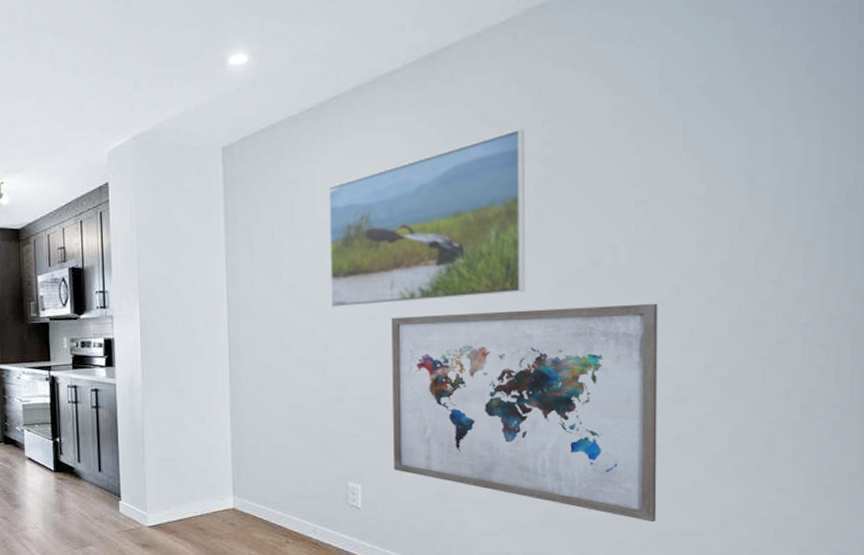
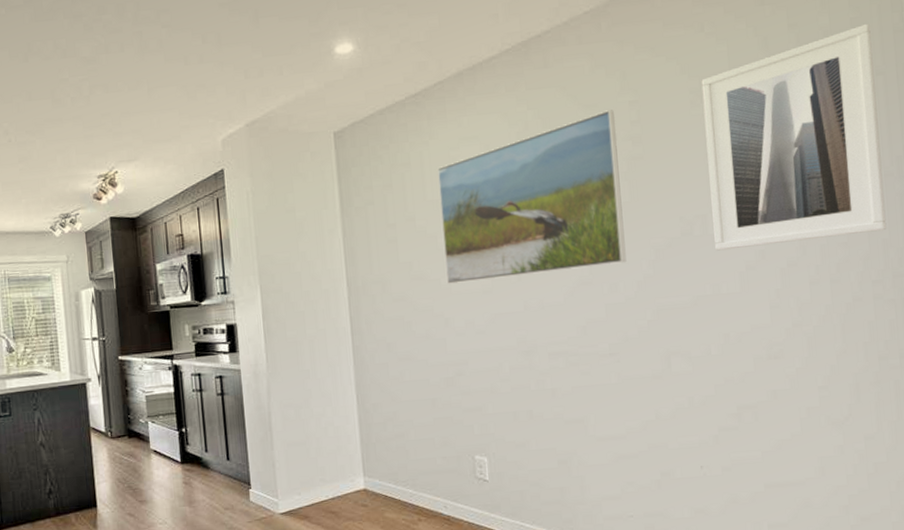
wall art: present [391,304,658,523] -> none [505,269,763,477]
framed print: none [626,36,831,284] -> present [701,23,887,251]

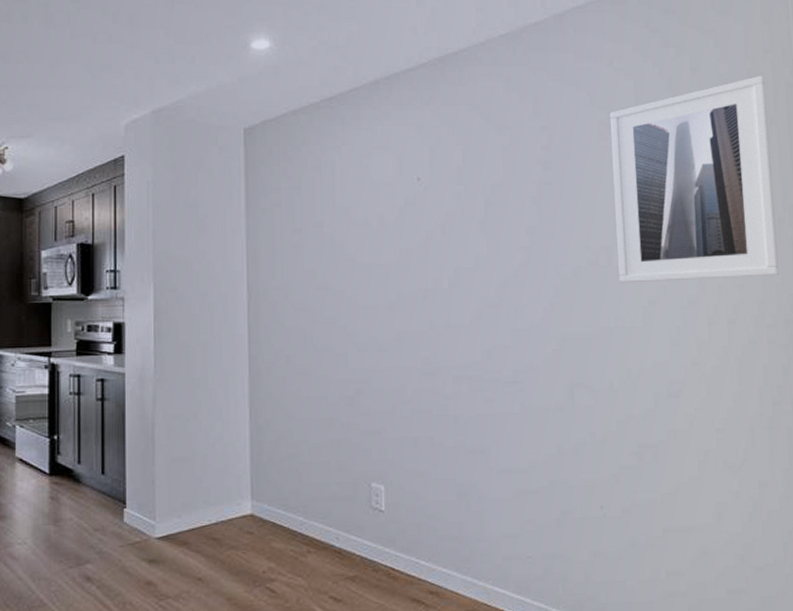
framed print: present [437,110,627,285] -> none [349,133,533,298]

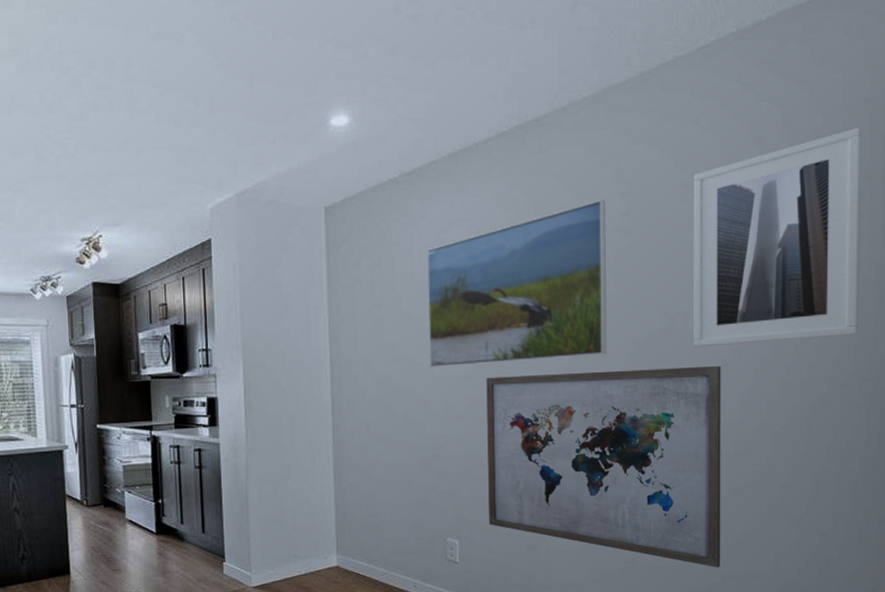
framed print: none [349,133,533,298] -> present [427,200,607,369]
wall art: none [411,303,662,520] -> present [486,366,721,568]

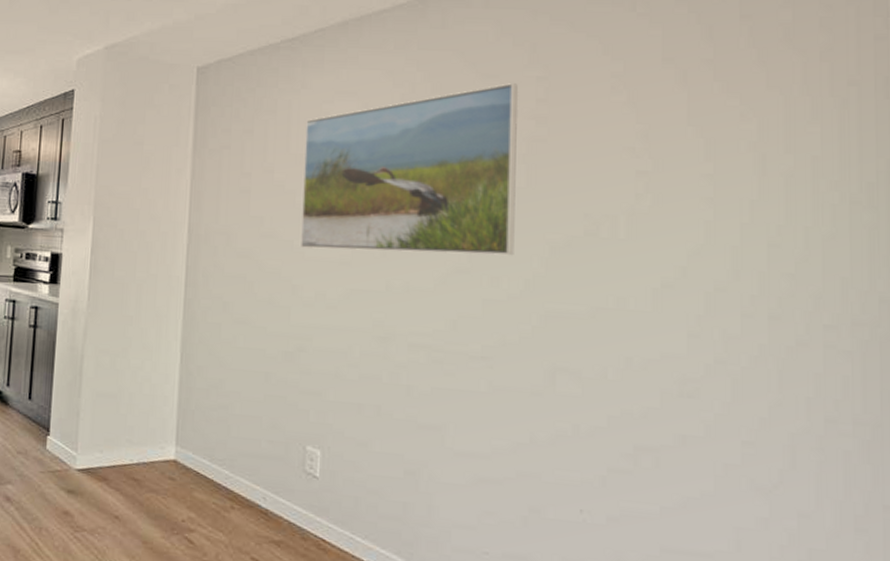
wall art: present [486,366,721,568] -> none [359,266,661,537]
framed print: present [693,127,862,347] -> none [625,25,848,268]

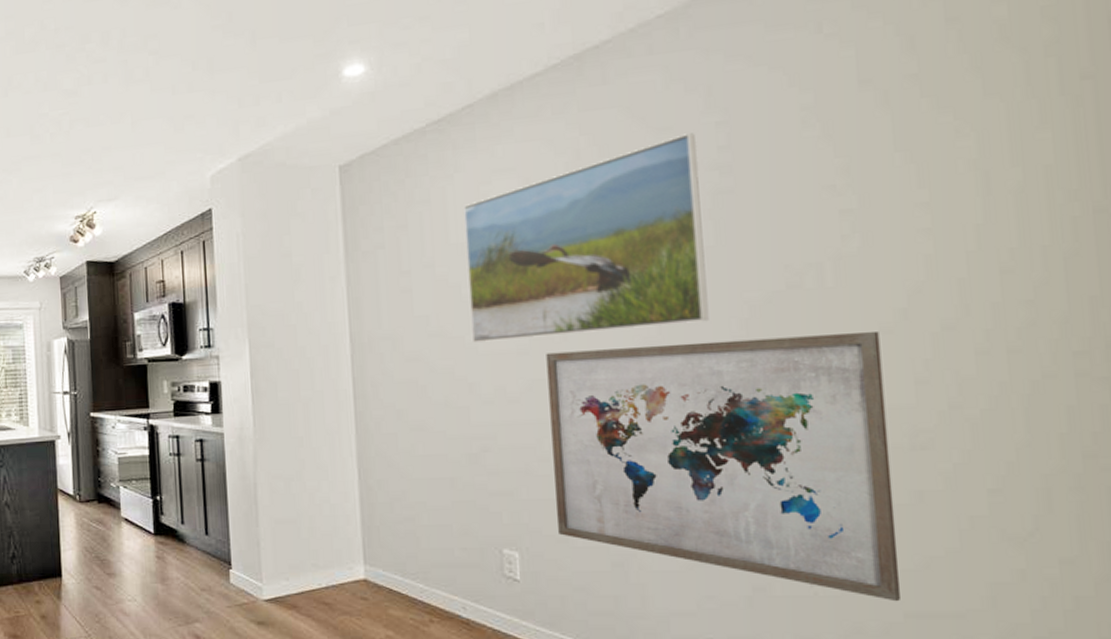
wall art: none [359,266,661,537] -> present [546,332,902,602]

